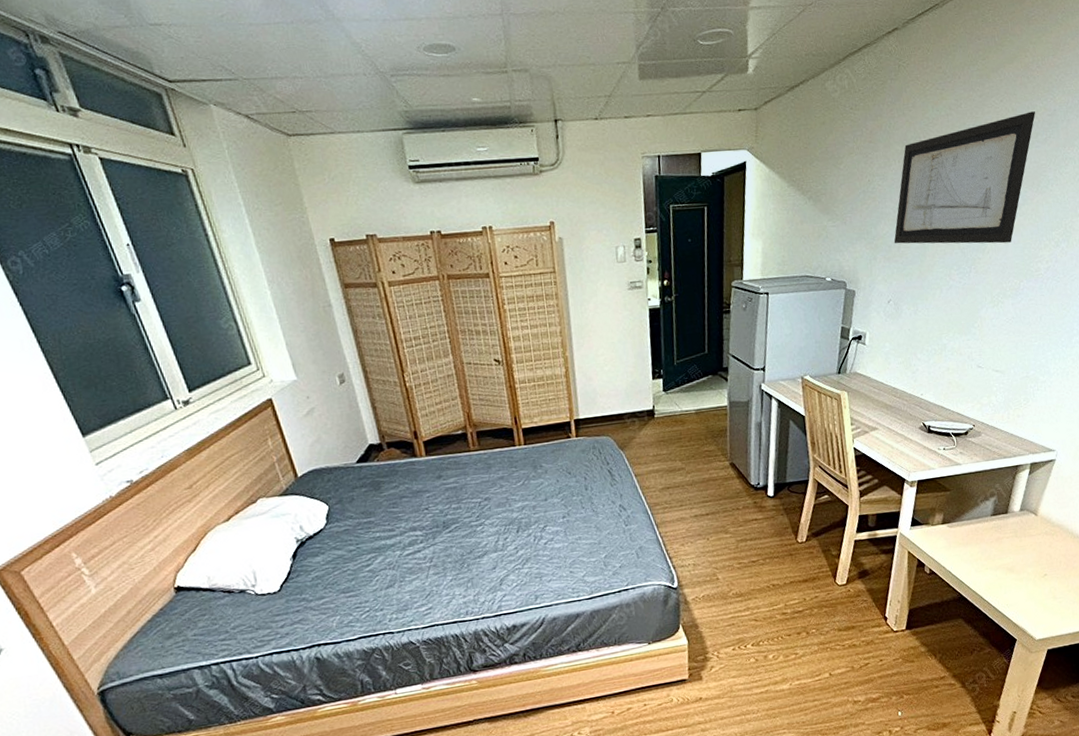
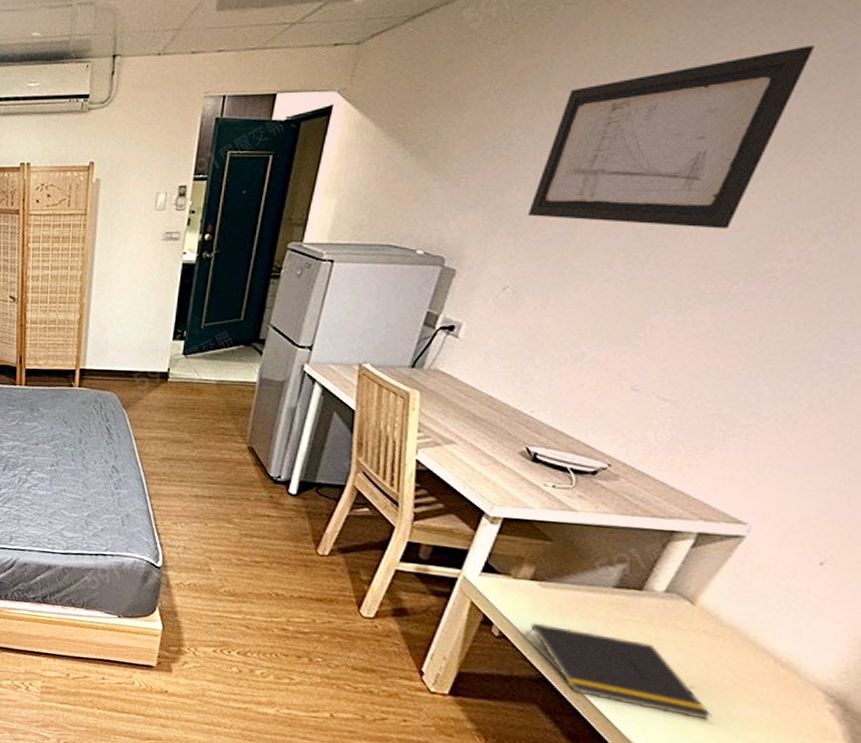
notepad: none [944,551,1059,602] -> present [523,623,713,721]

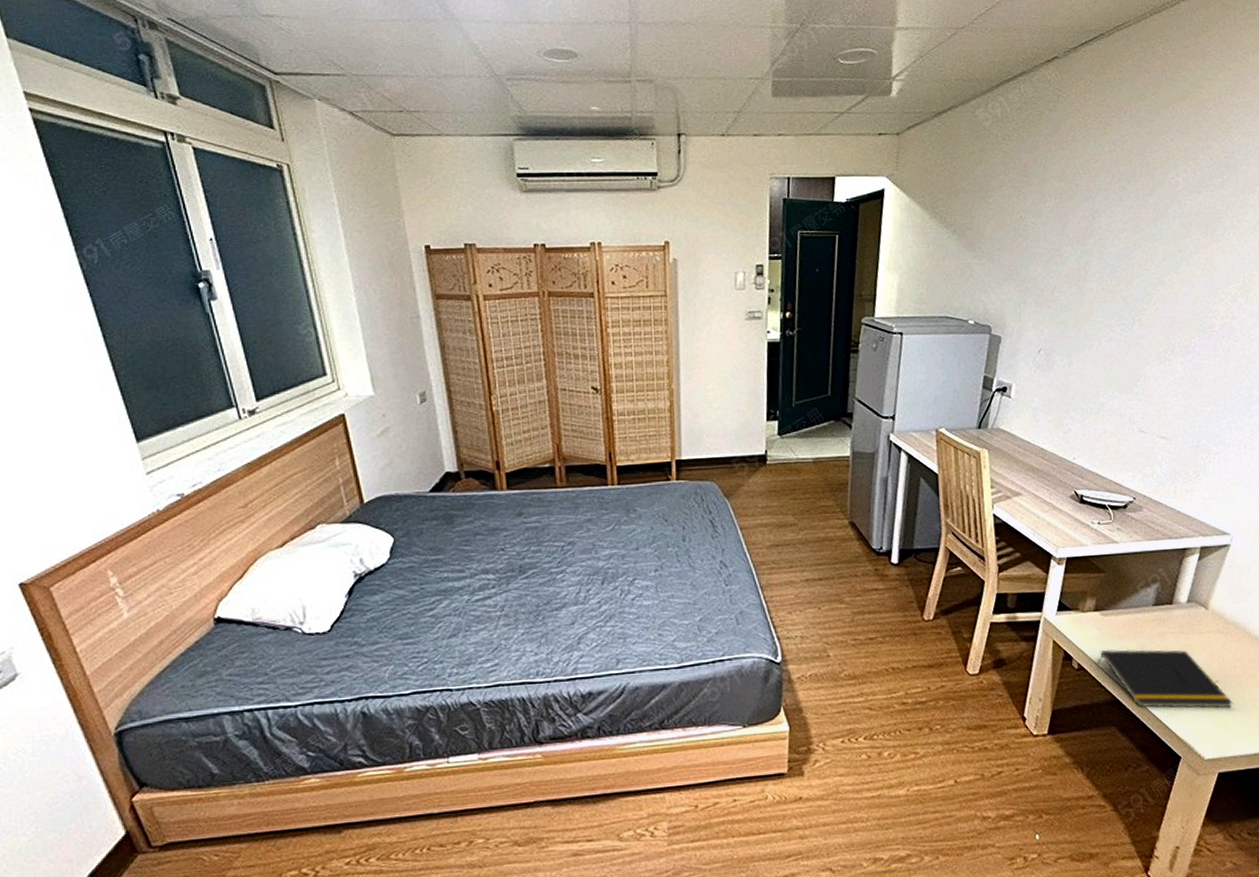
wall art: present [527,46,816,229] -> none [1047,152,1211,294]

